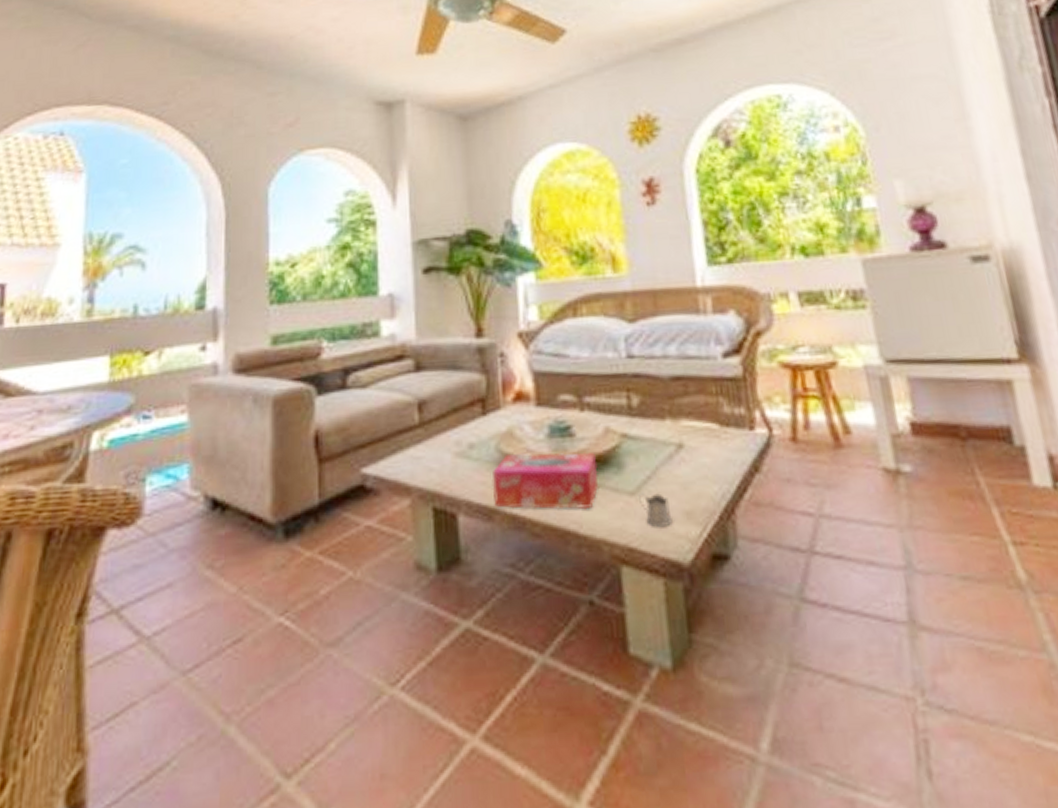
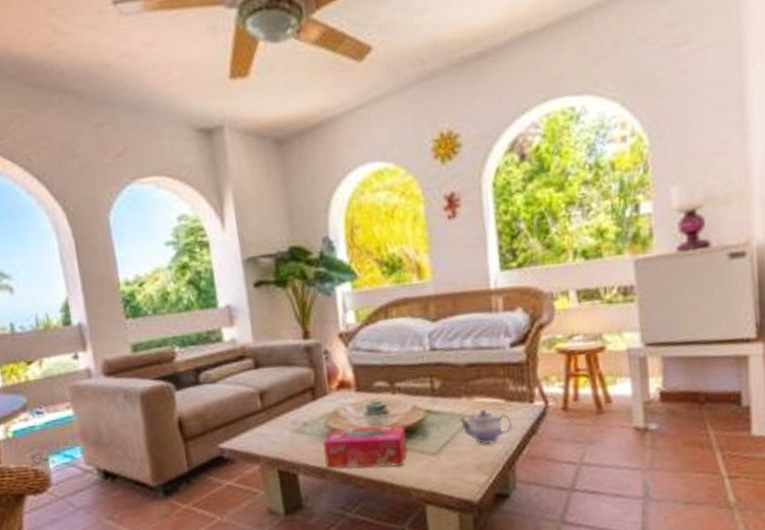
tea glass holder: present [639,492,673,527] -> none [440,453,466,477]
teapot: none [662,436,730,484] -> present [458,410,513,445]

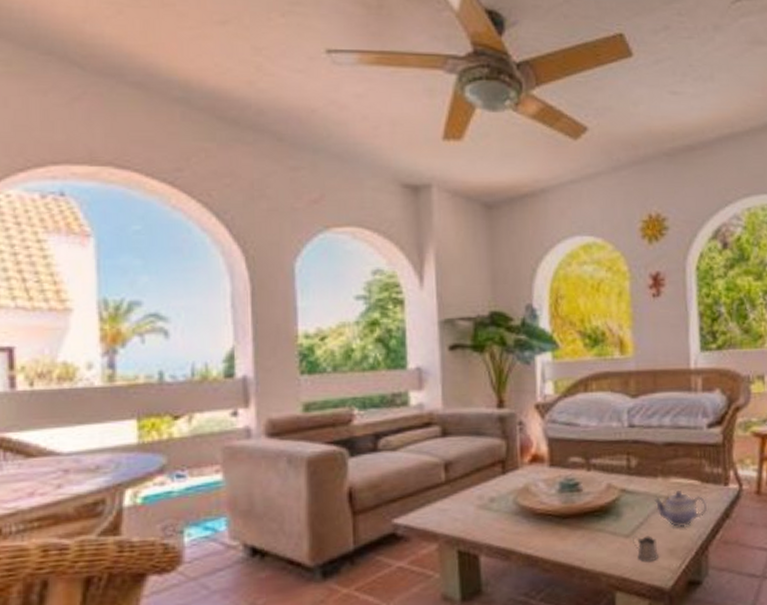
tissue box: present [323,425,409,469] -> none [509,504,601,550]
tea glass holder: none [440,453,466,477] -> present [633,535,658,561]

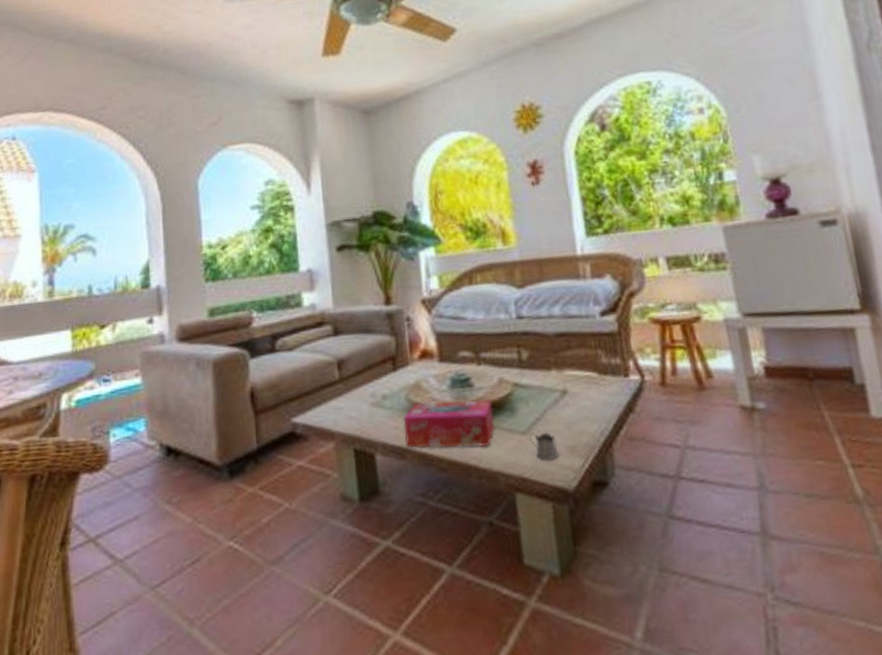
tissue box: none [509,504,601,550] -> present [403,399,496,449]
teapot: present [653,491,708,528] -> none [548,384,608,424]

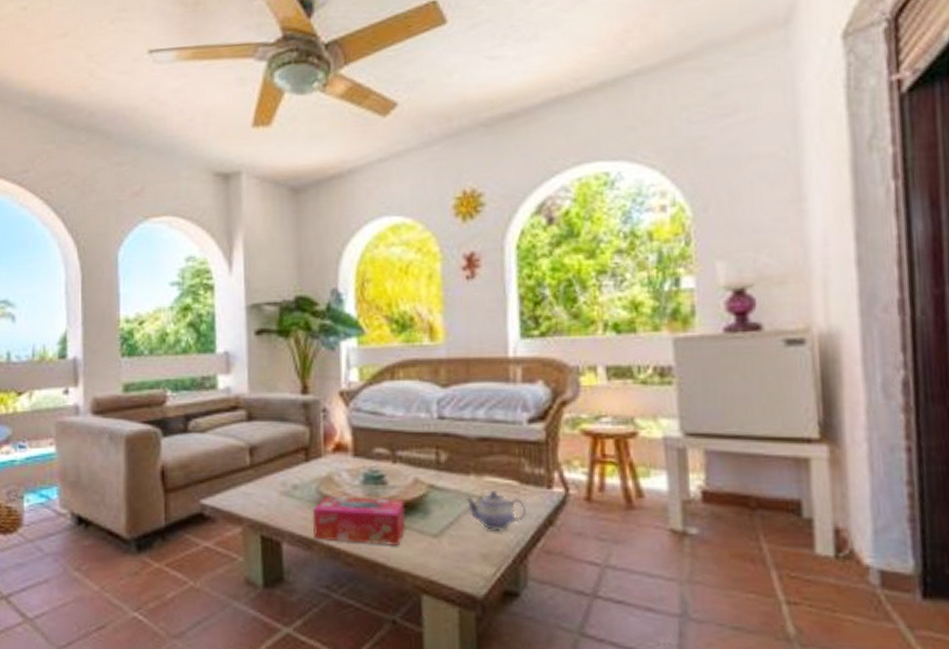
tea glass holder: present [529,432,559,460] -> none [441,536,470,565]
teapot: none [548,384,608,424] -> present [465,491,527,532]

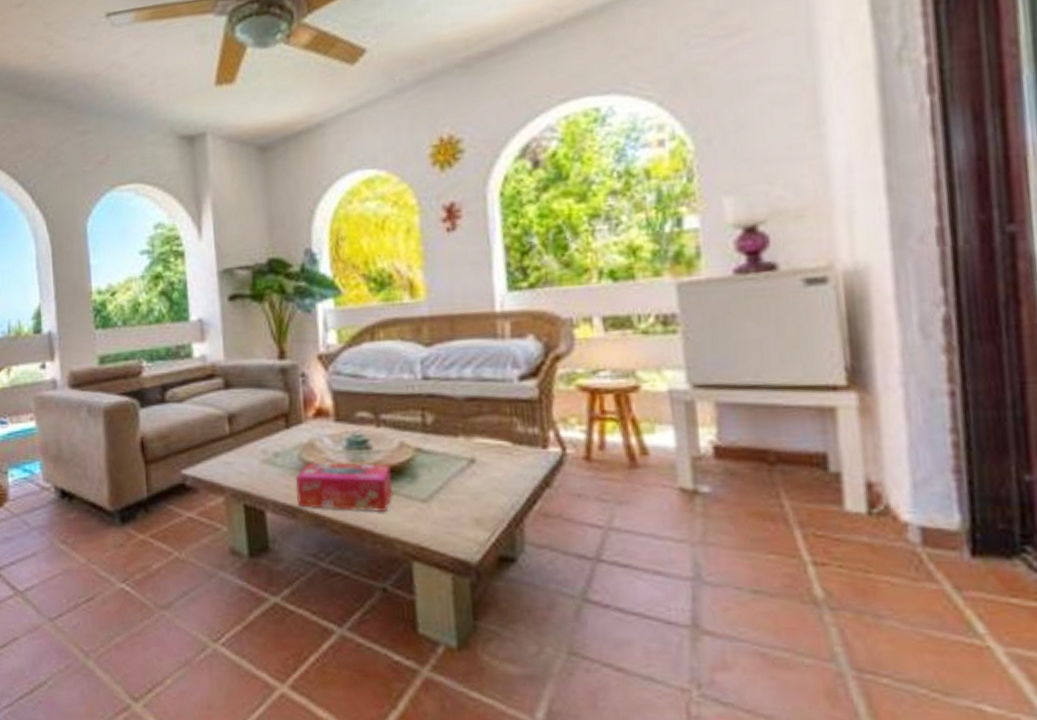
teapot: present [465,491,527,532] -> none [454,453,521,495]

